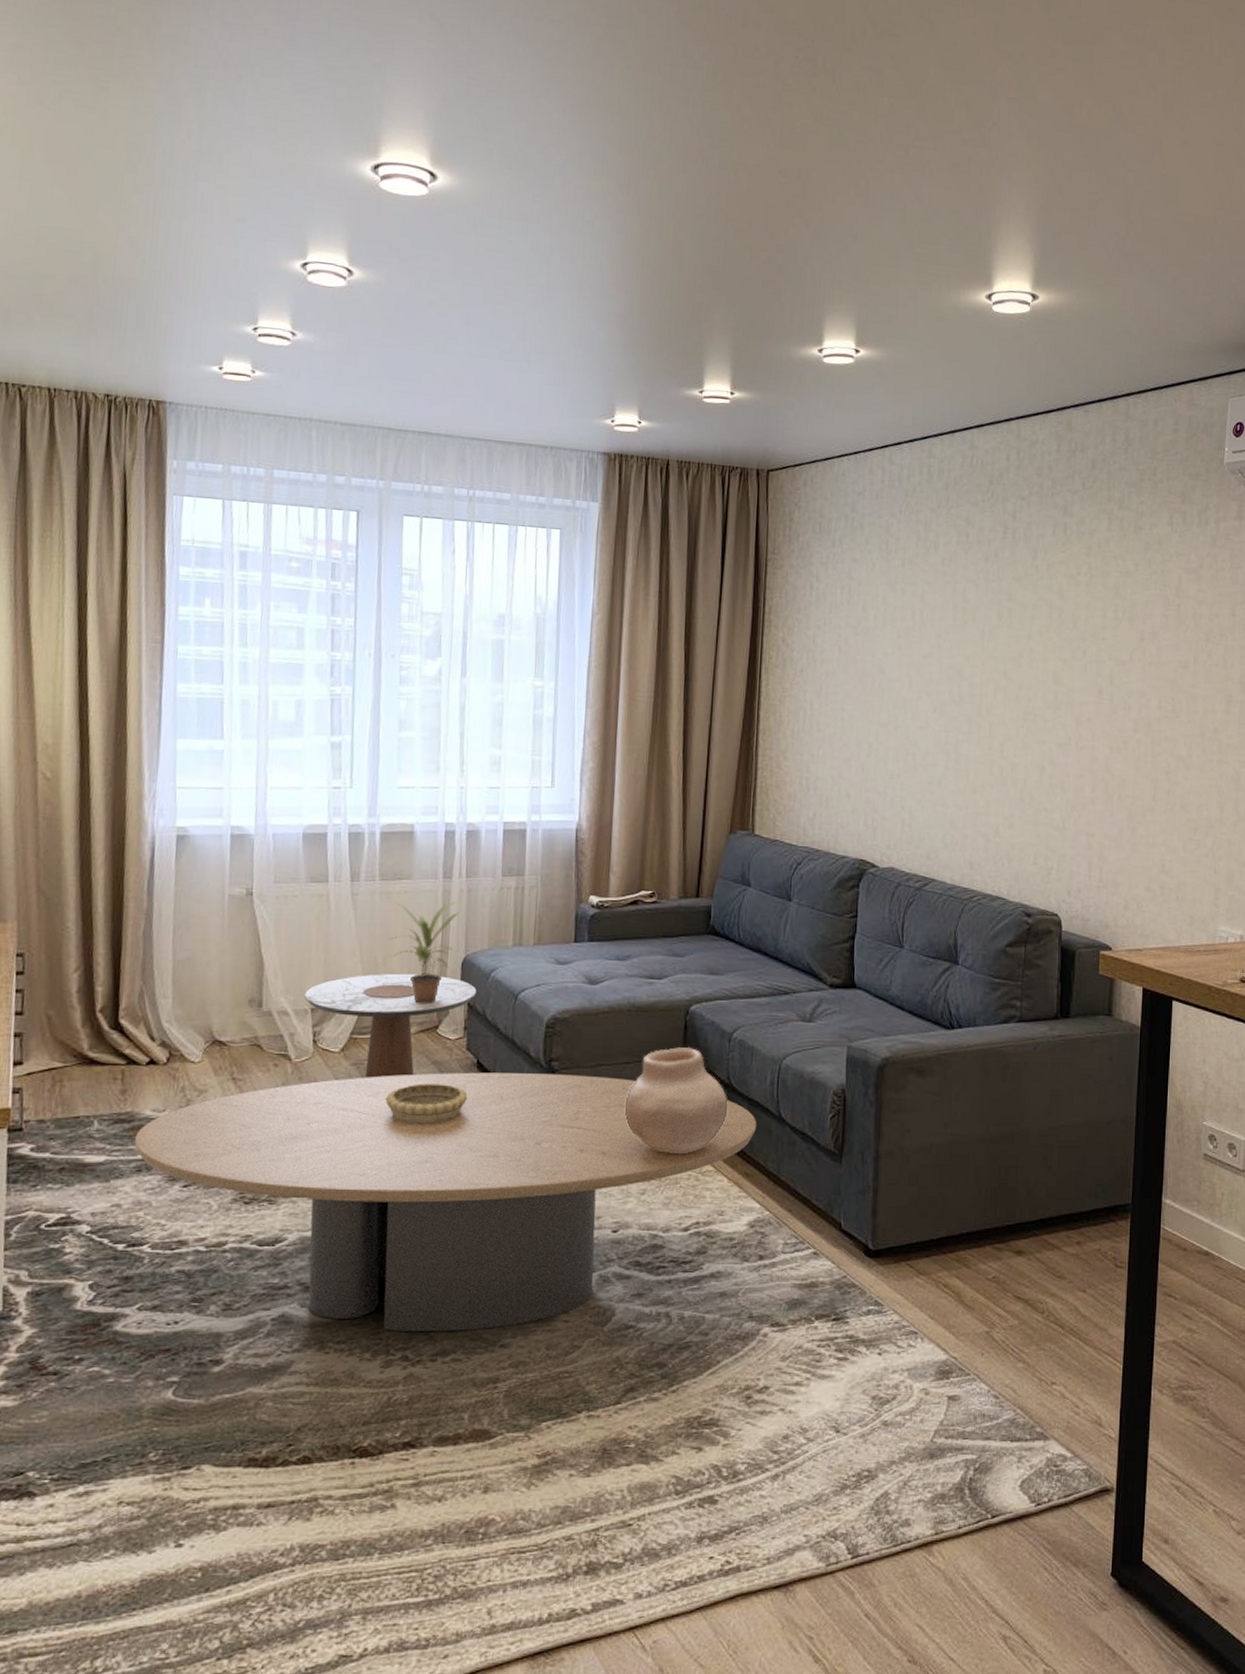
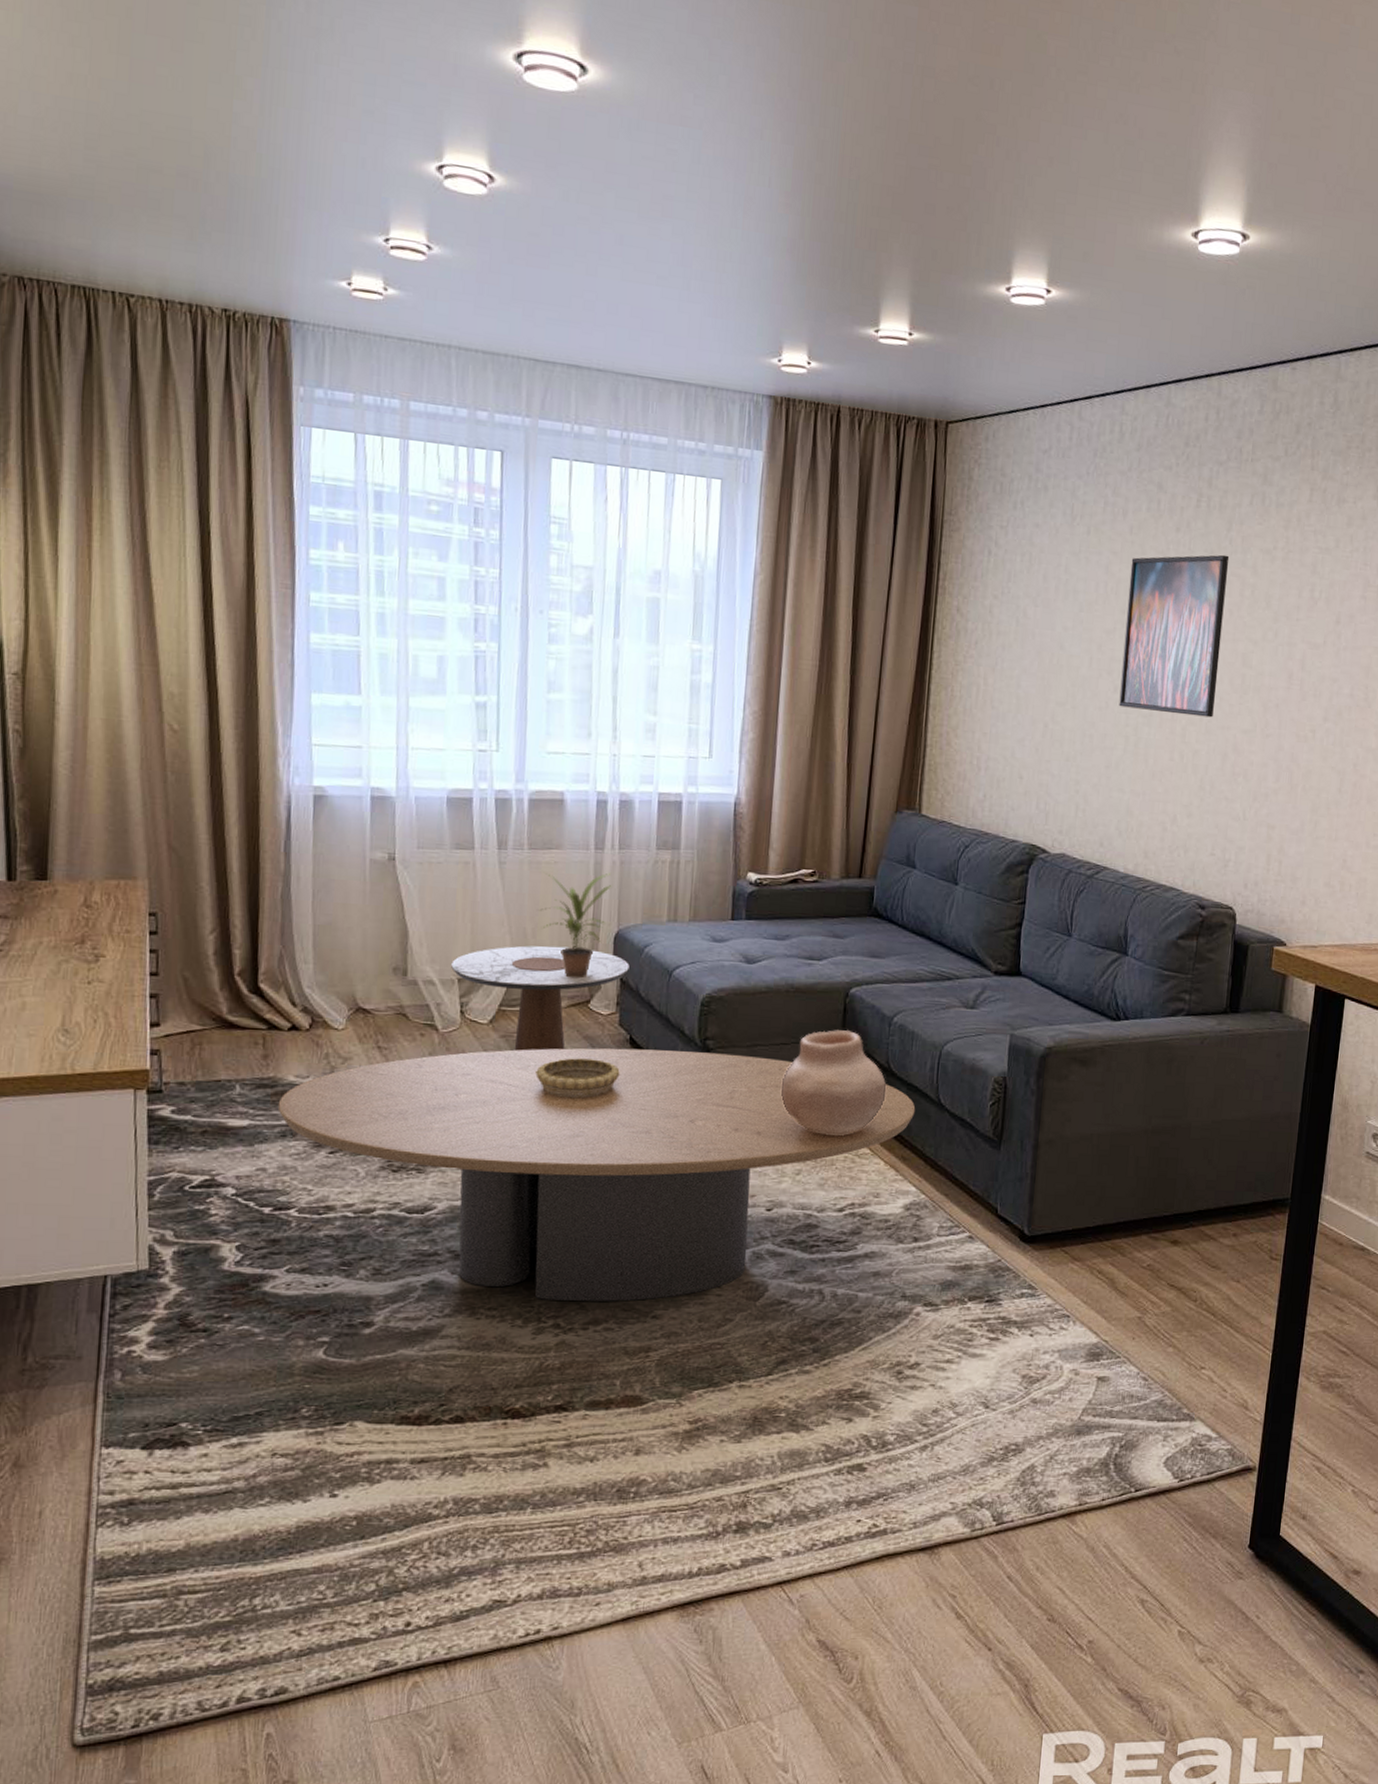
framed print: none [939,581,1036,733] -> present [1119,554,1230,718]

